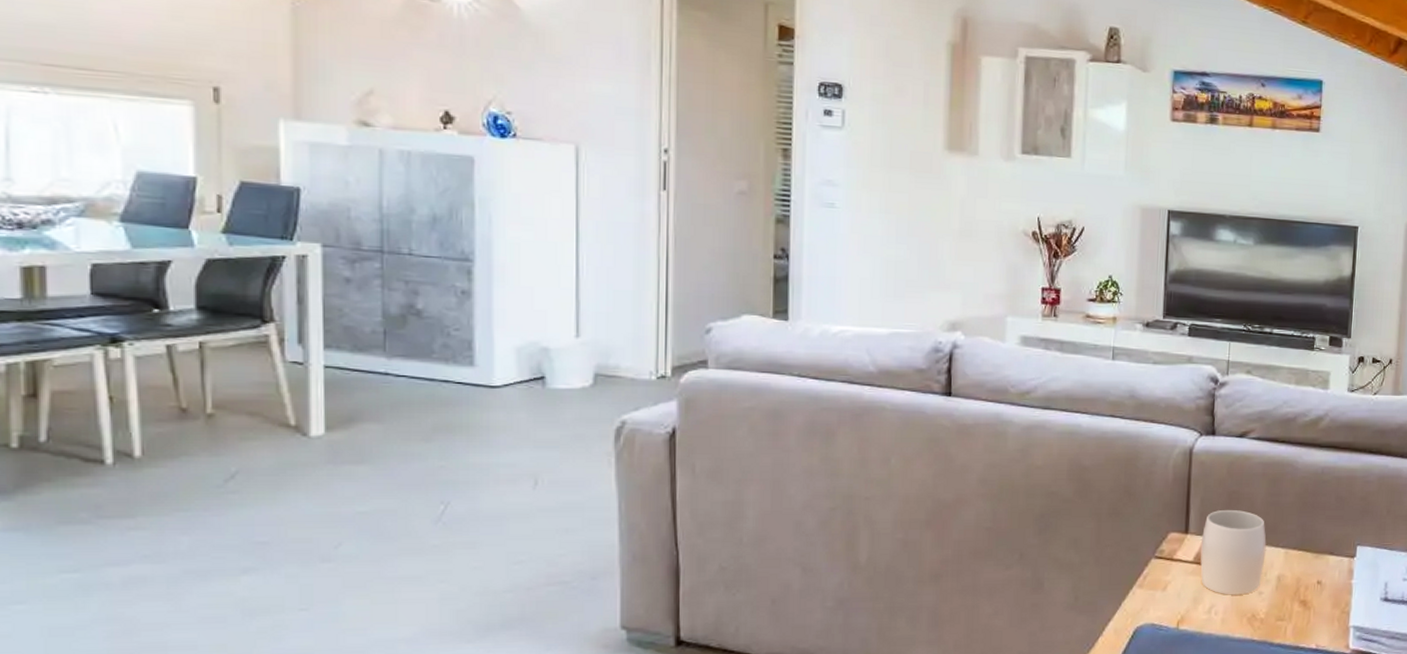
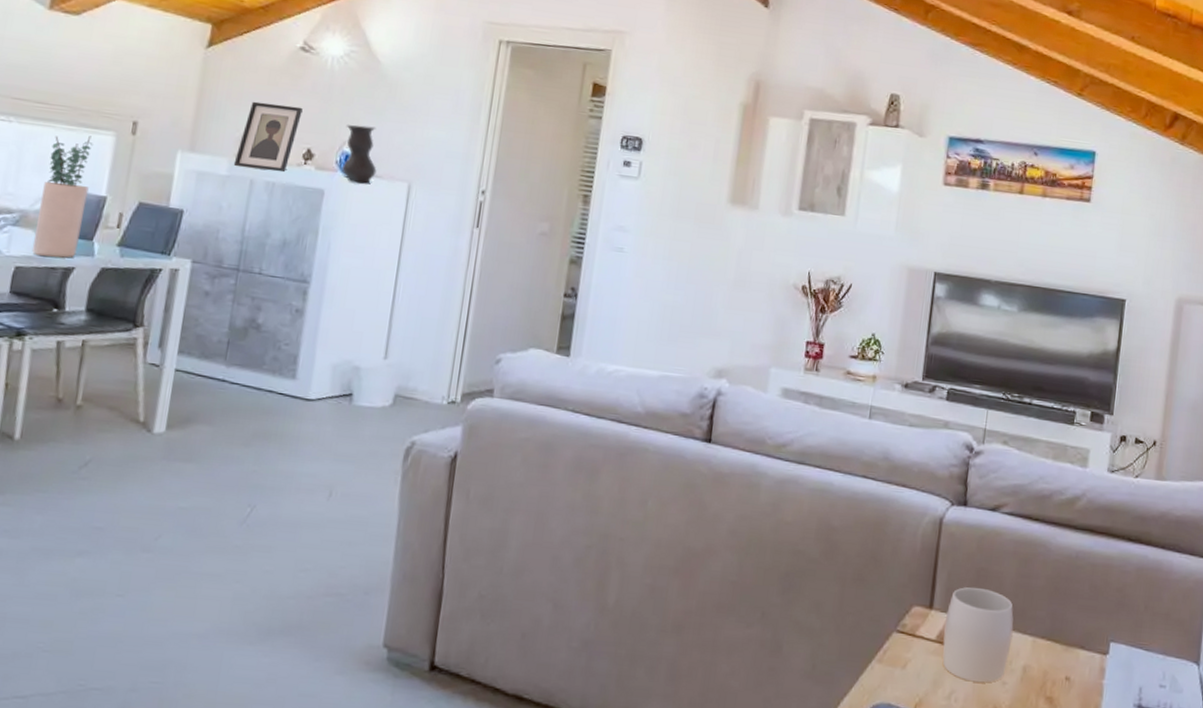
vase: none [108,106,171,251] -> present [31,135,93,258]
picture frame: none [354,58,431,140] -> present [233,101,303,173]
vase: none [489,81,535,148] -> present [342,125,377,184]

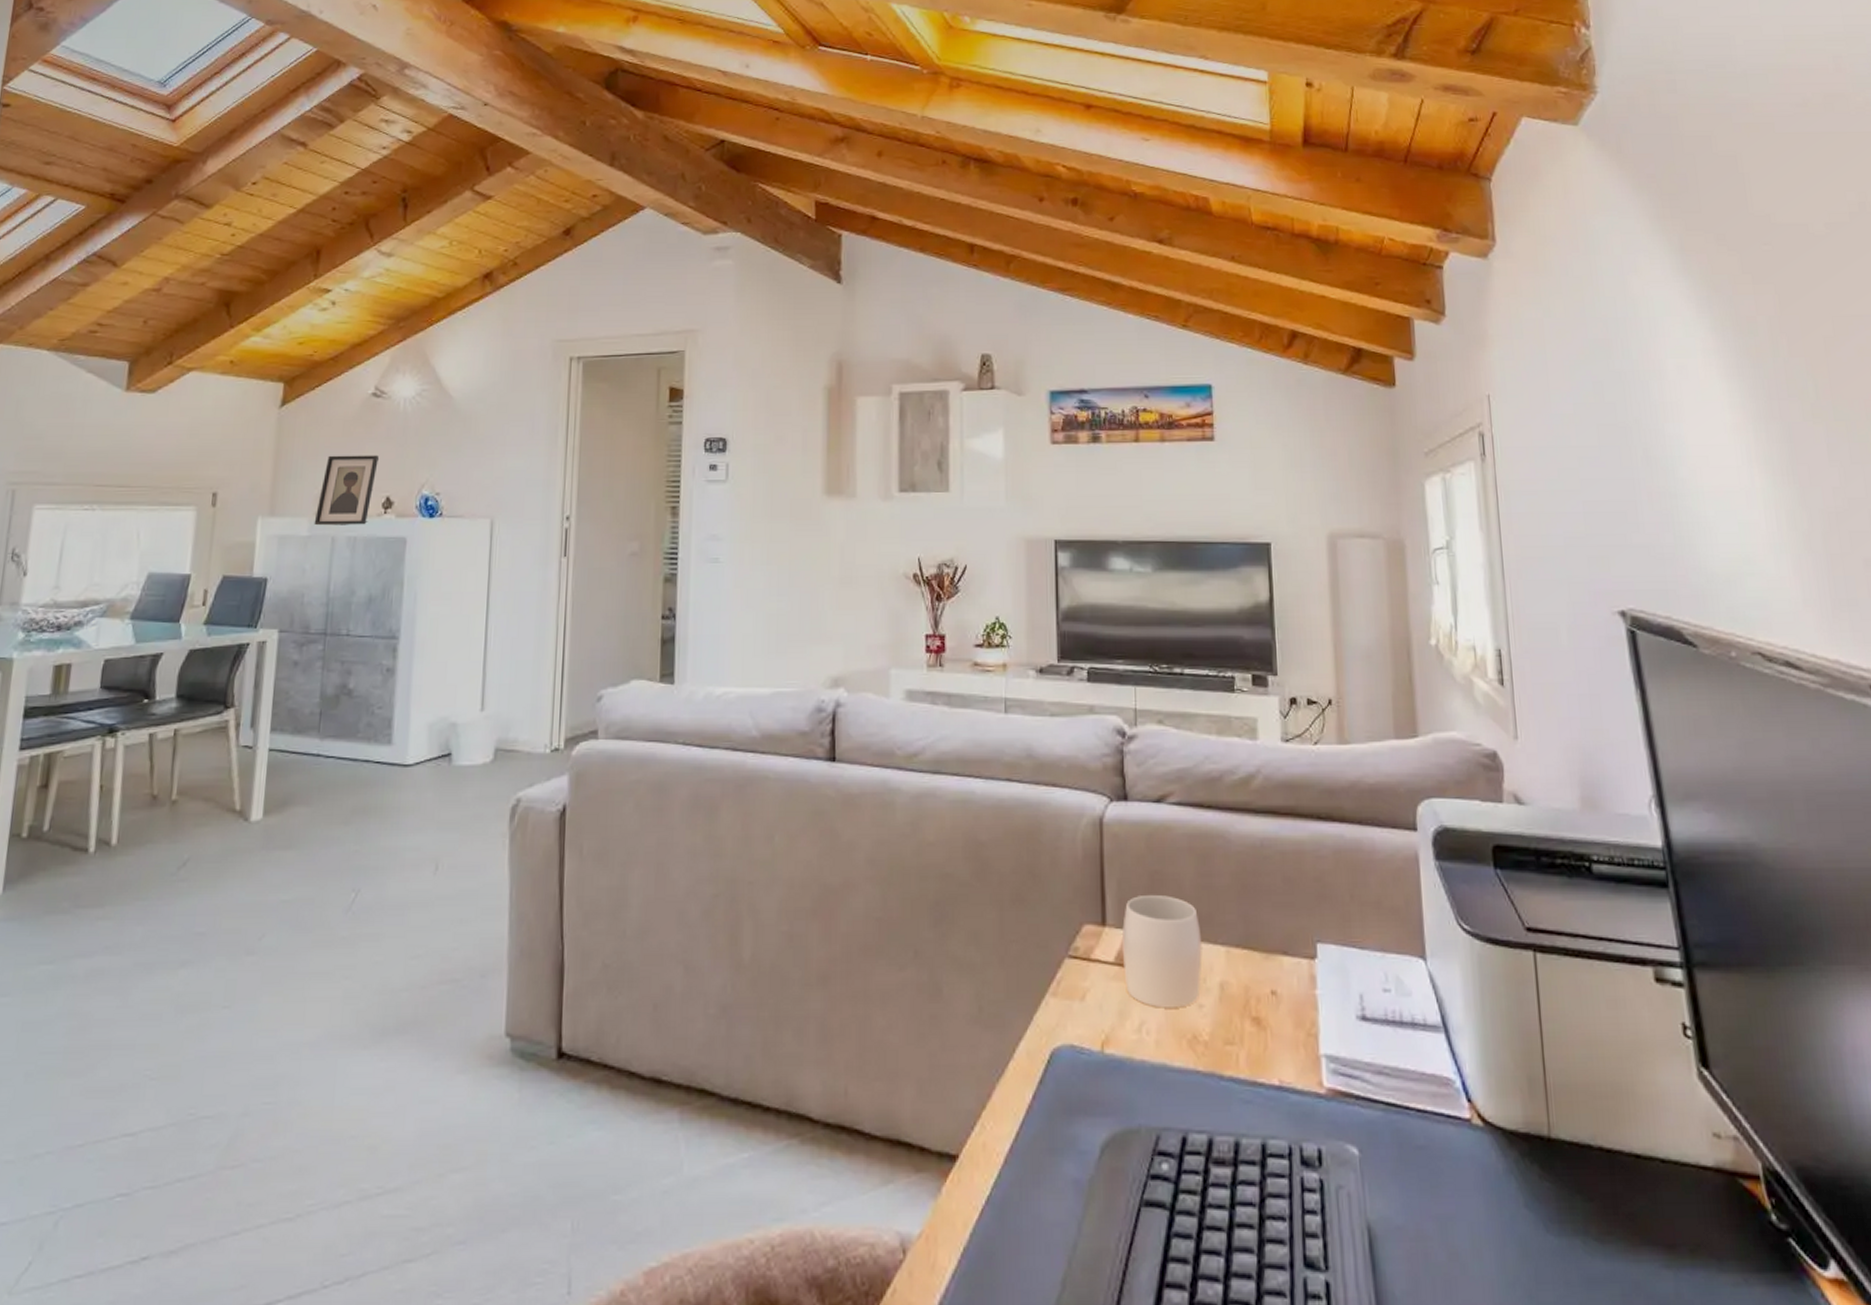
vase: present [31,135,93,258] -> none [120,513,175,646]
vase: present [342,125,377,184] -> none [423,465,458,526]

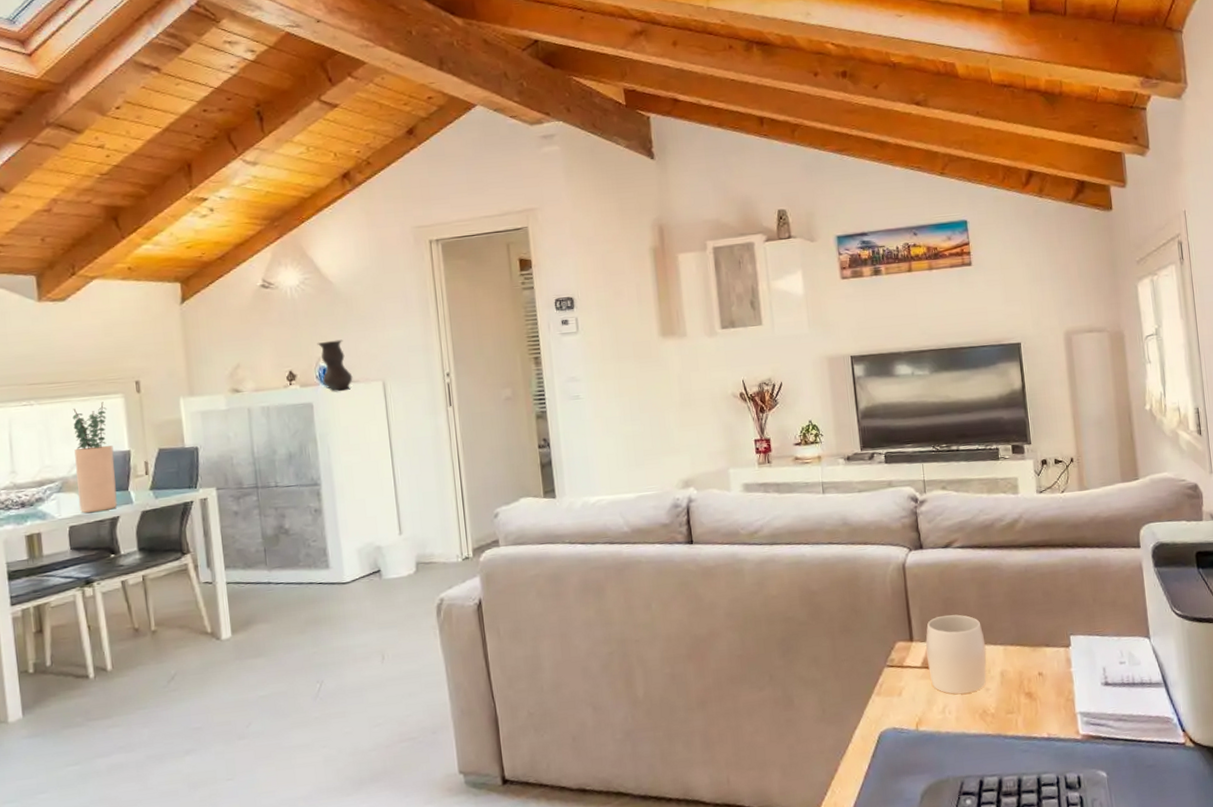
vase: none [120,513,175,646] -> present [72,402,118,514]
picture frame: present [314,455,379,526] -> none [229,337,277,401]
vase: none [423,465,458,526] -> present [317,339,353,392]

